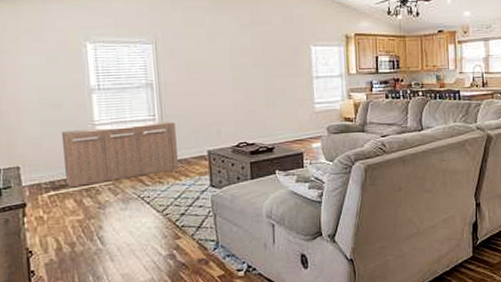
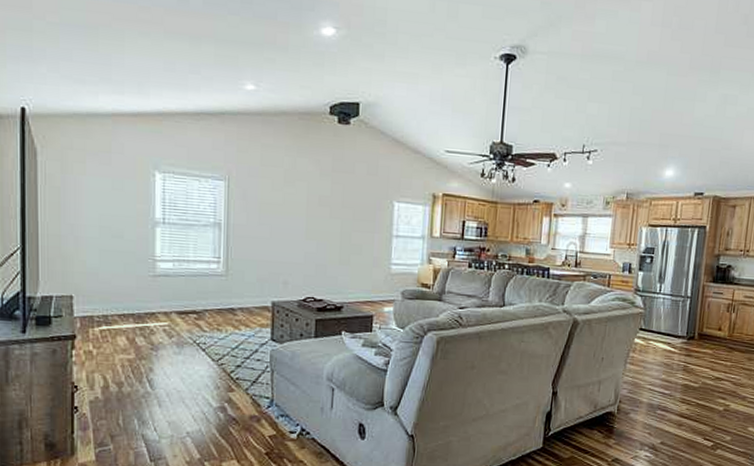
storage cabinet: present [62,121,178,188] -> none [120,263,240,325]

